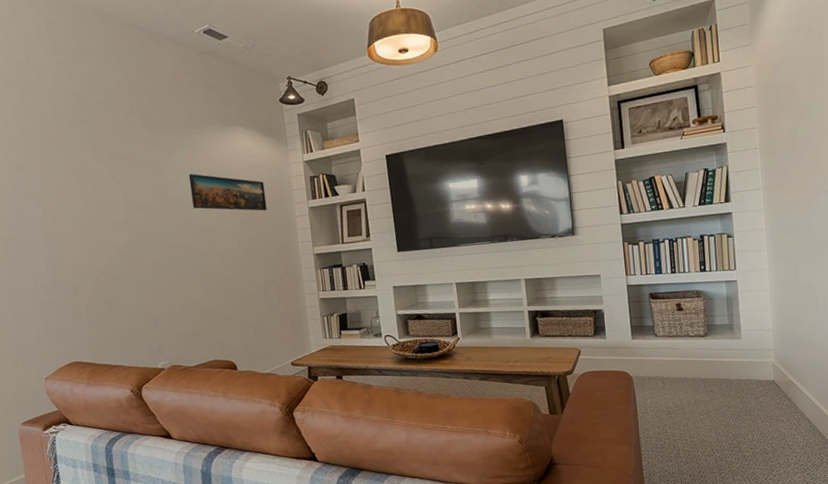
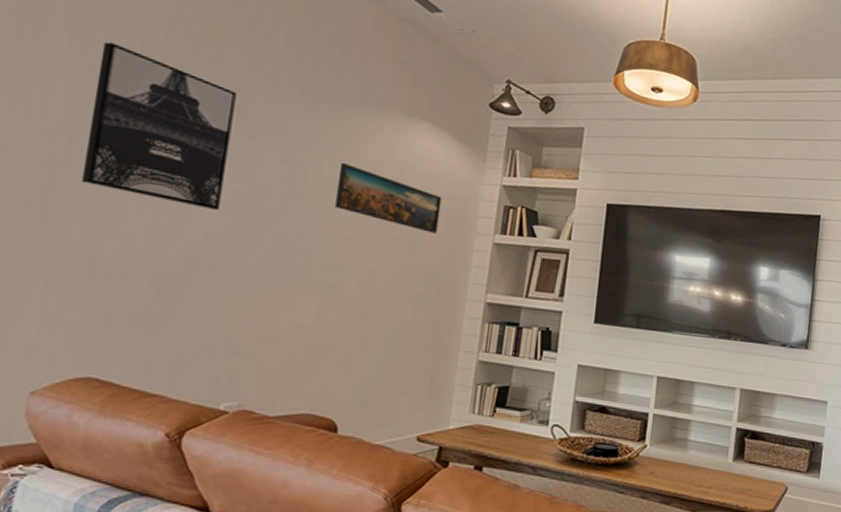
wall art: none [18,128,120,232] -> present [81,42,237,211]

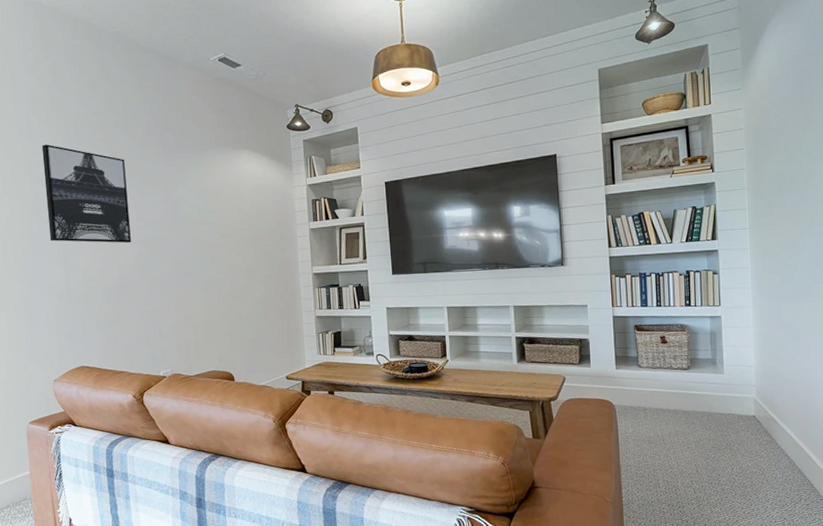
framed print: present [334,162,442,234] -> none [198,192,270,231]

